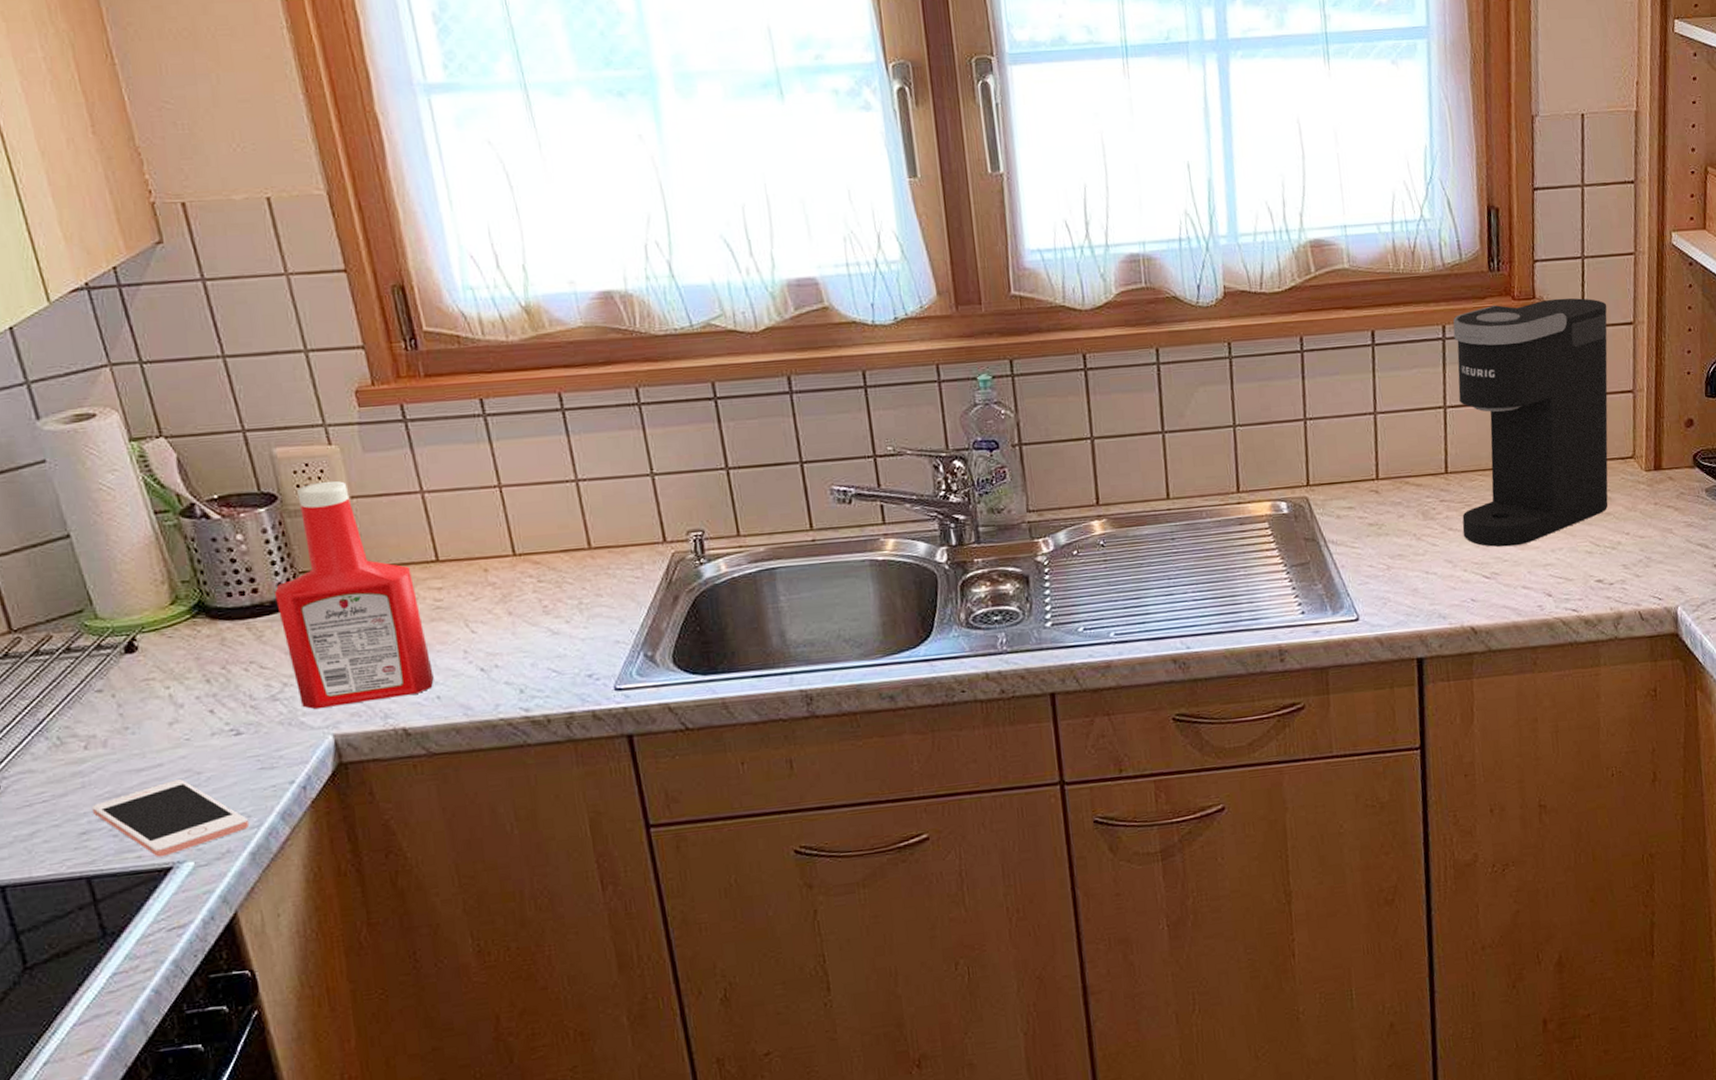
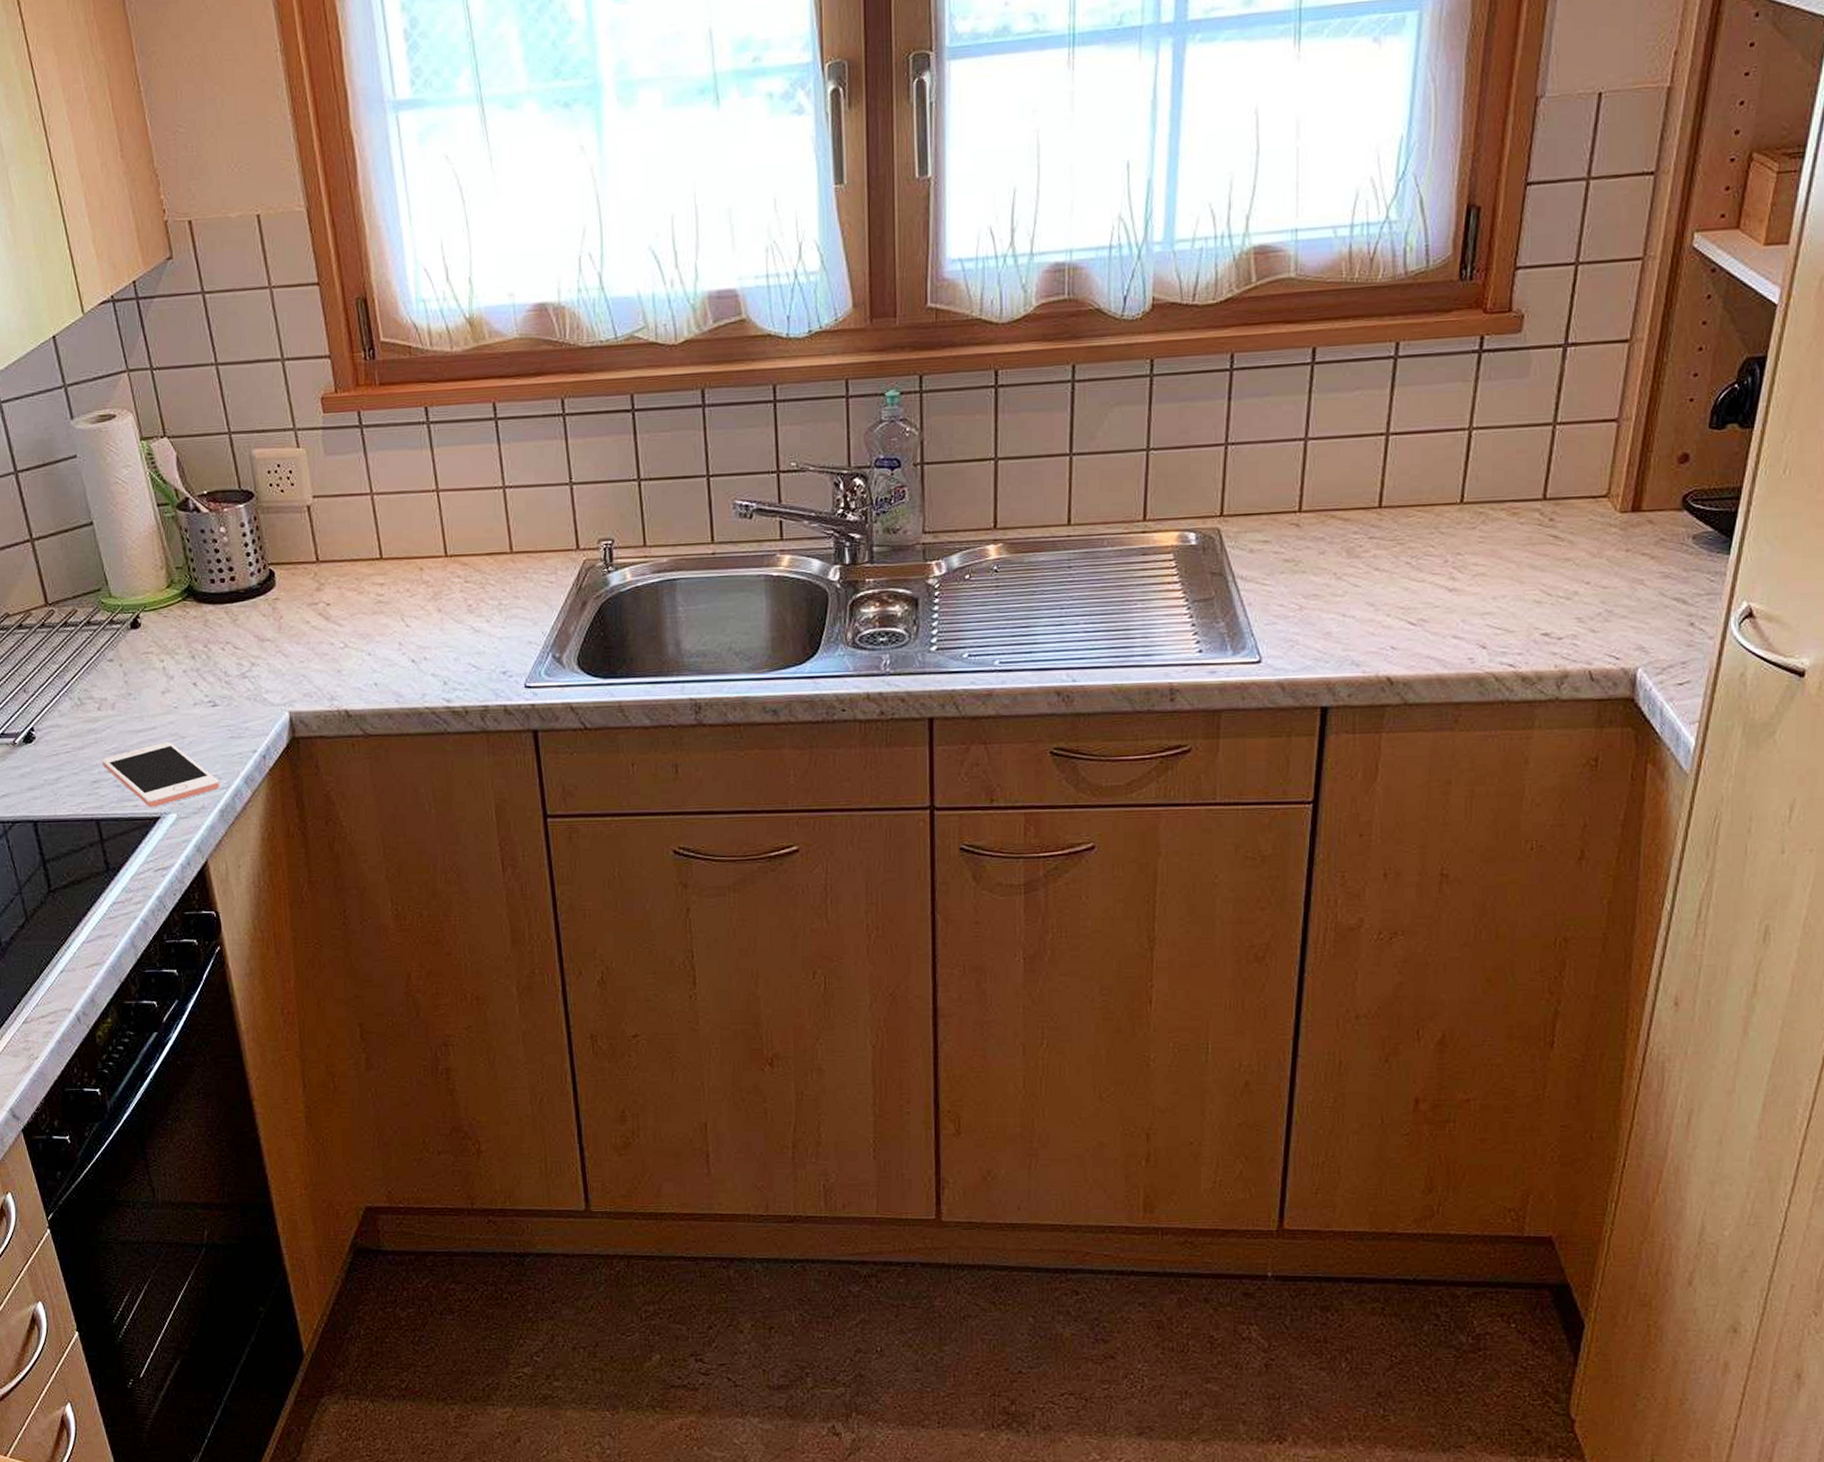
ketchup bottle: present [275,480,434,710] -> none [248,481,373,688]
coffee maker: present [1453,298,1608,547] -> none [1391,311,1600,592]

